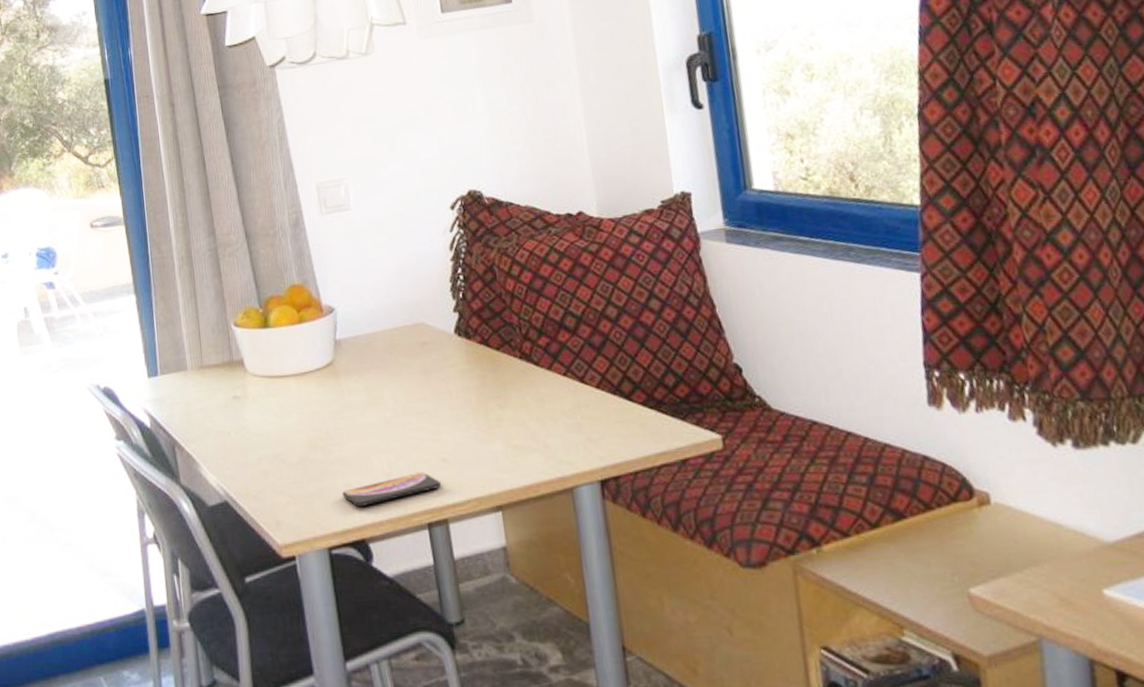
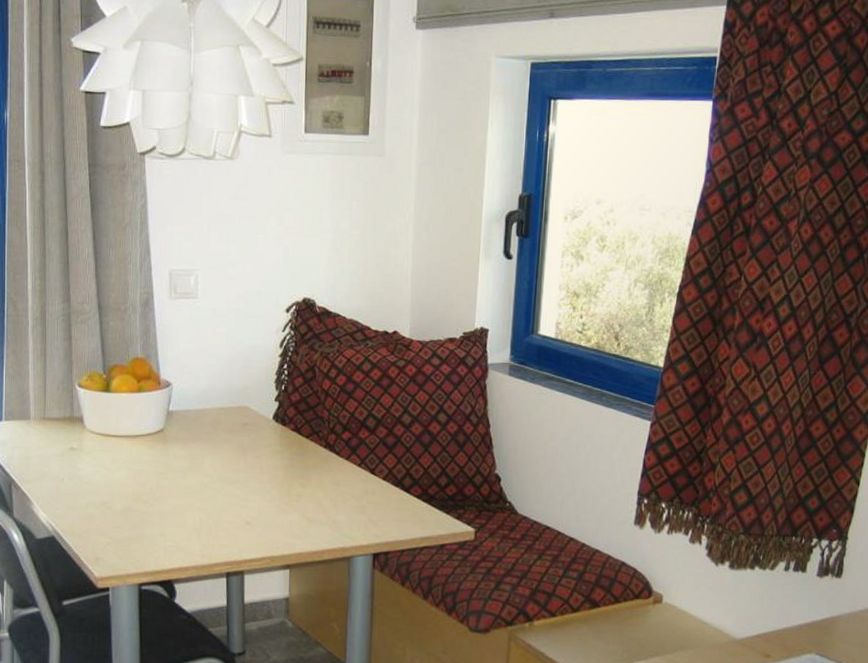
smartphone: present [342,472,442,507] -> none [157,531,243,553]

